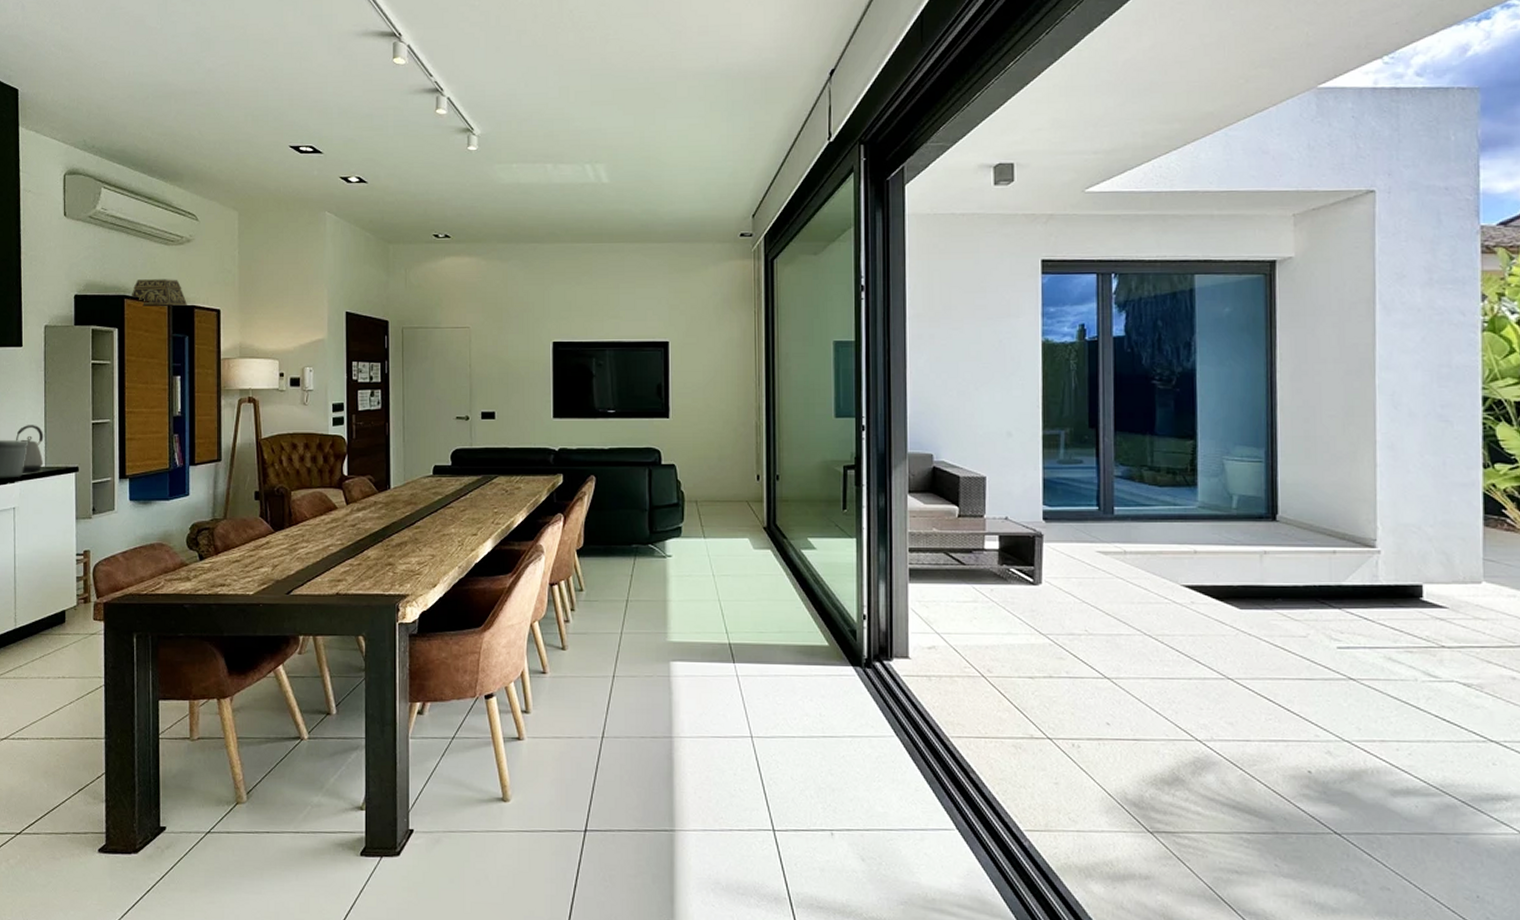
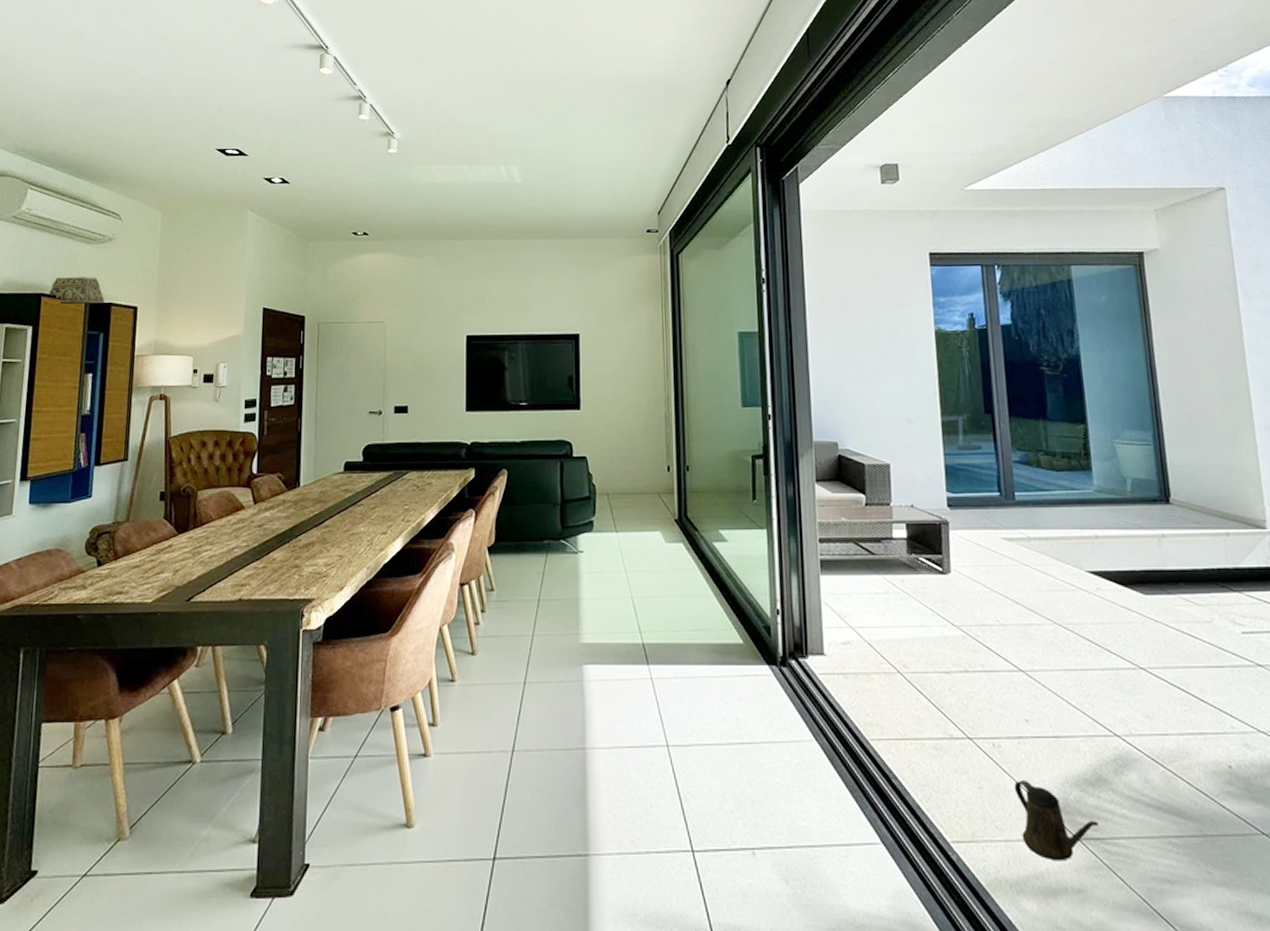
watering can: none [1090,778,1172,851] -> present [1014,780,1099,861]

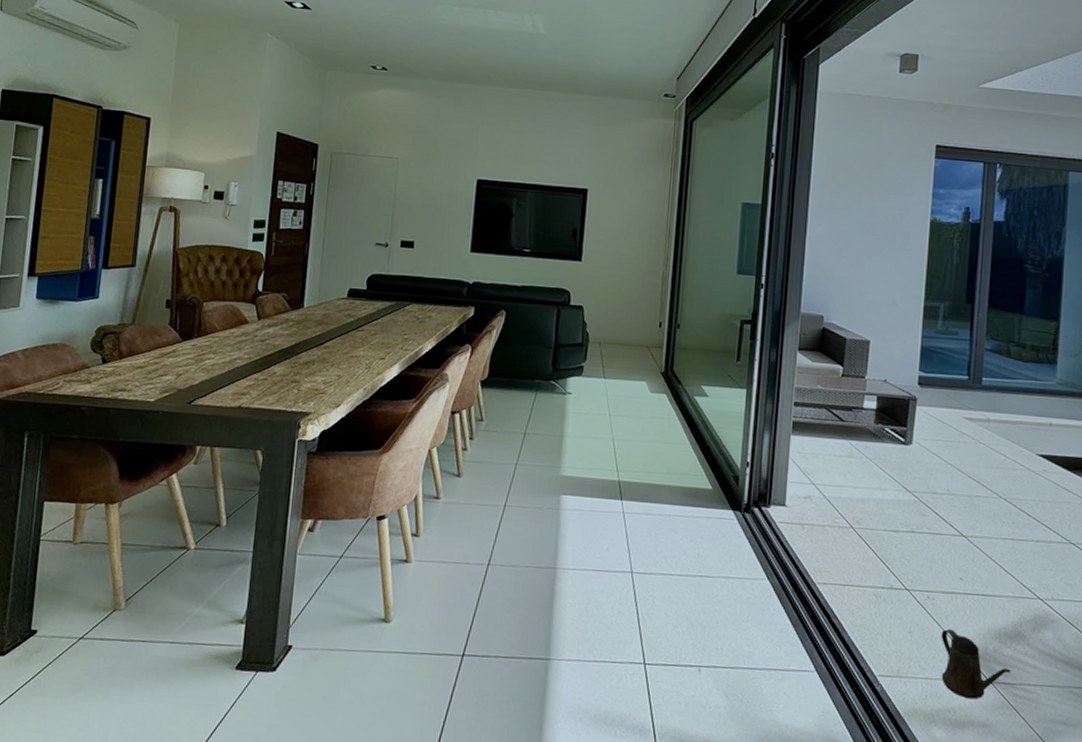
decorative box: present [47,277,106,304] -> none [59,80,118,112]

